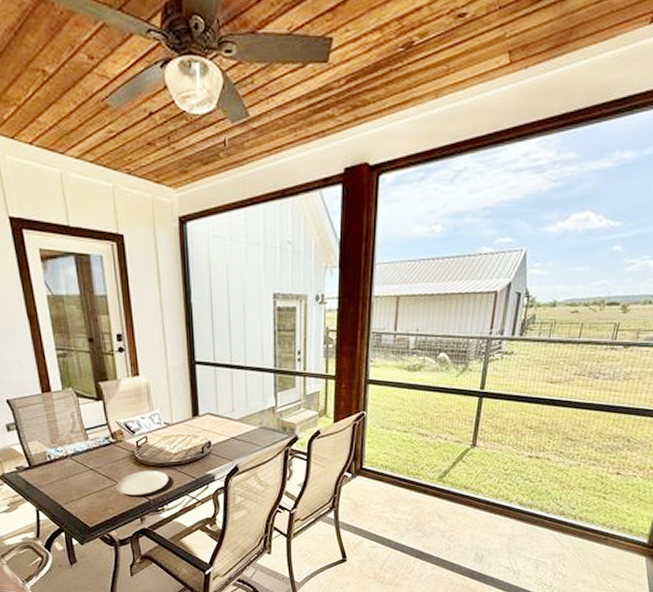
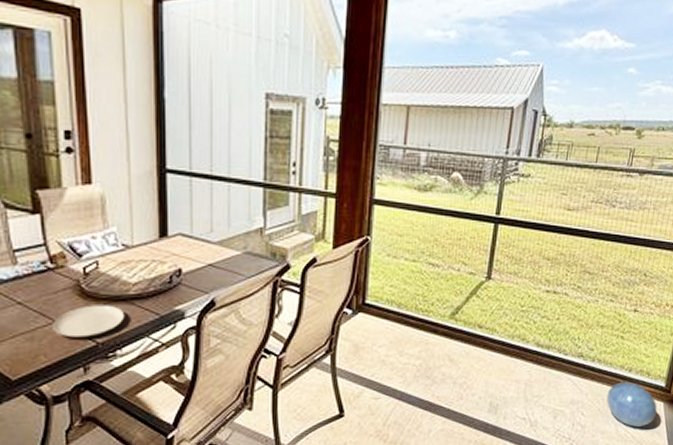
ball: none [587,537,639,578] -> present [606,381,657,427]

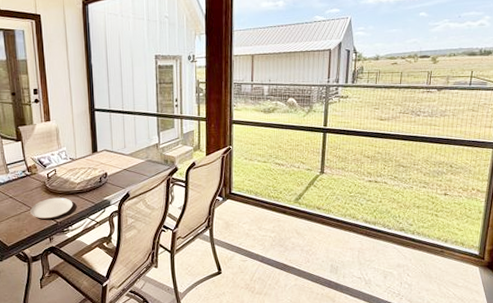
ball: present [606,381,657,427] -> none [428,250,473,286]

